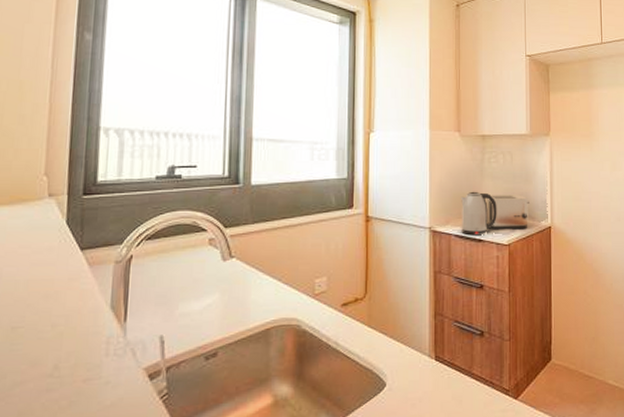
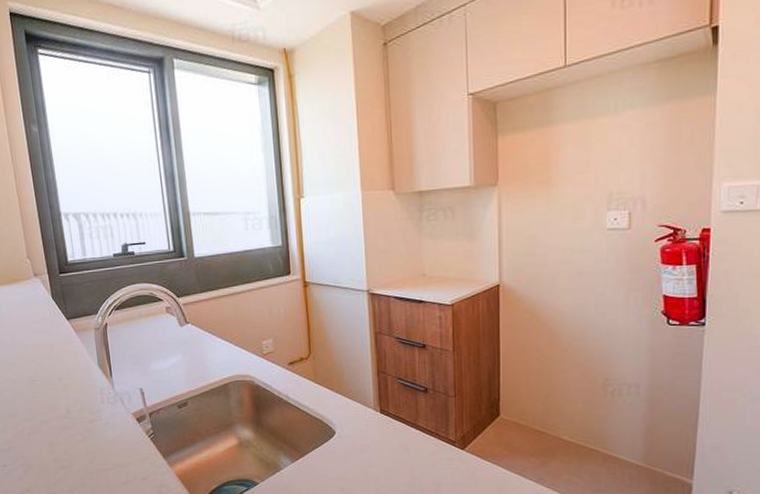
kettle: present [461,191,497,236] -> none [399,251,438,297]
toaster: present [484,195,529,230] -> none [424,253,474,291]

